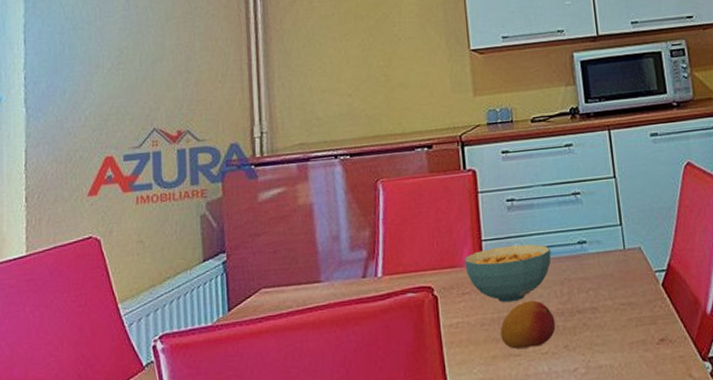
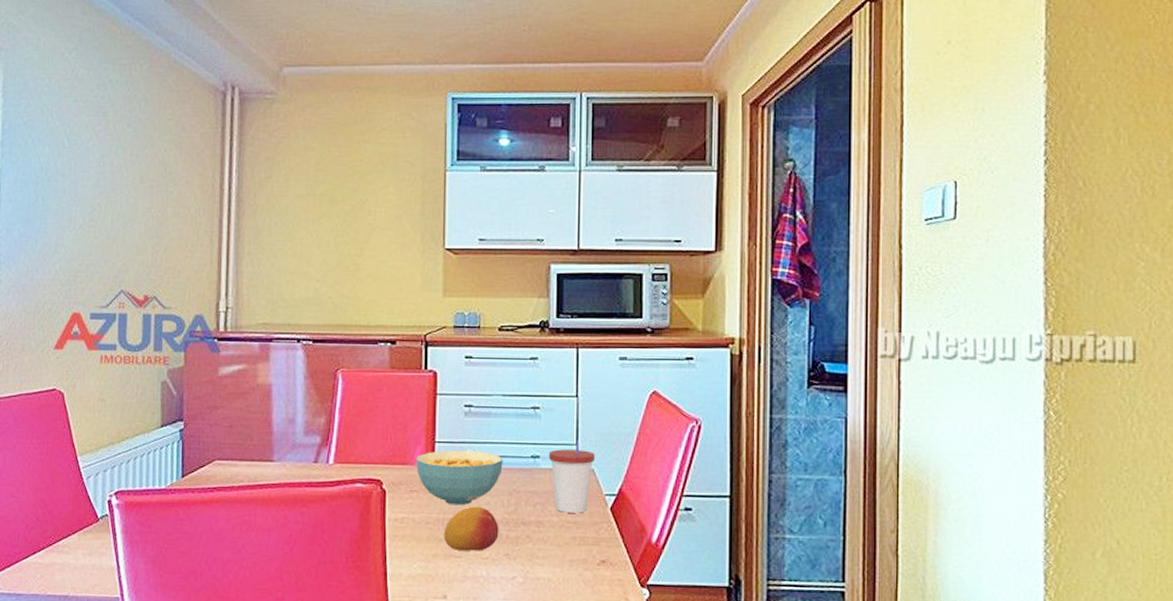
cup: none [594,220,640,295] -> present [548,440,595,513]

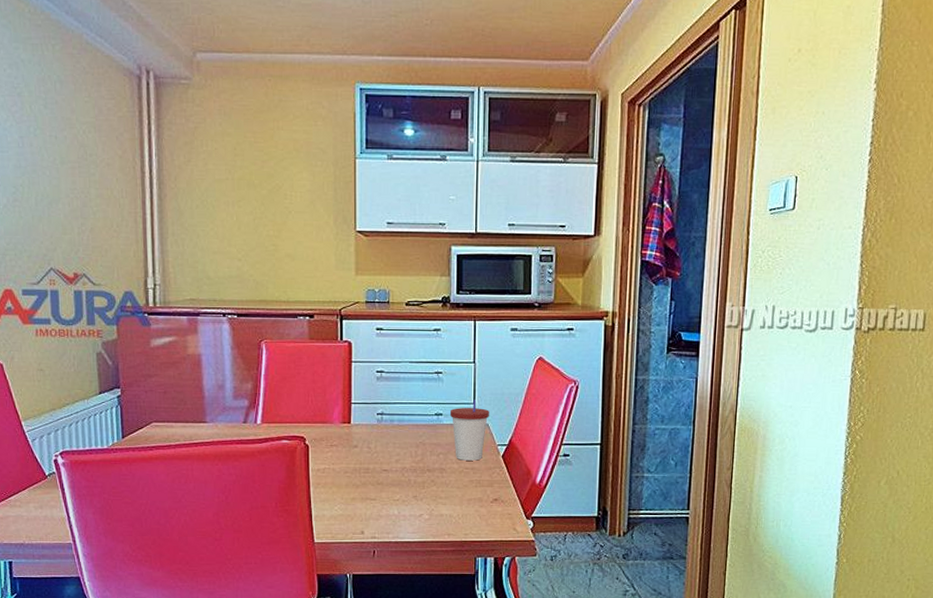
cereal bowl: present [416,450,503,506] -> none [335,410,411,457]
fruit: present [444,506,499,551] -> none [361,457,408,494]

